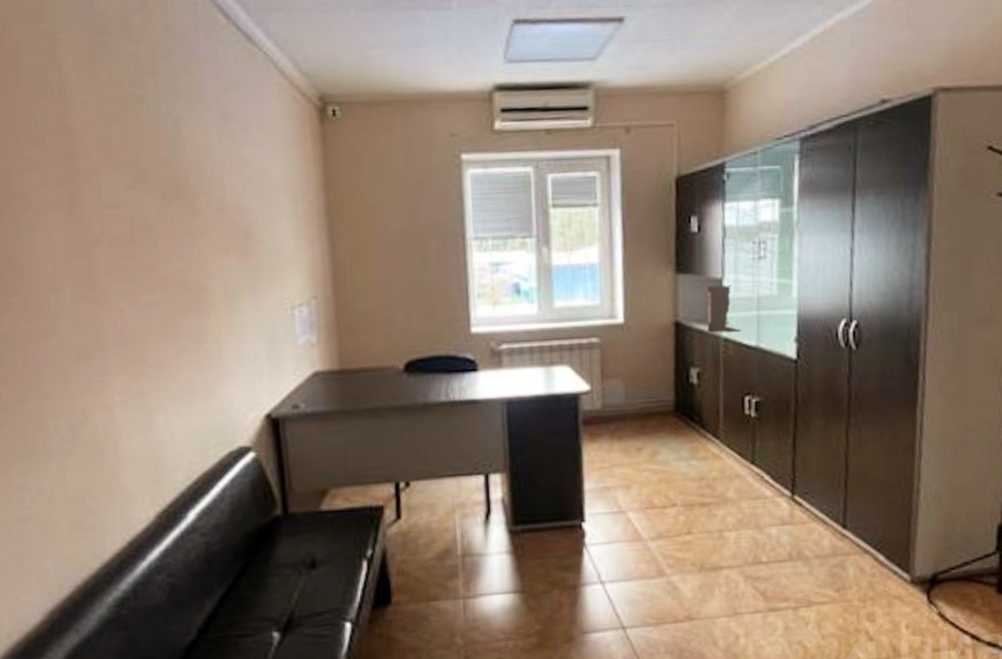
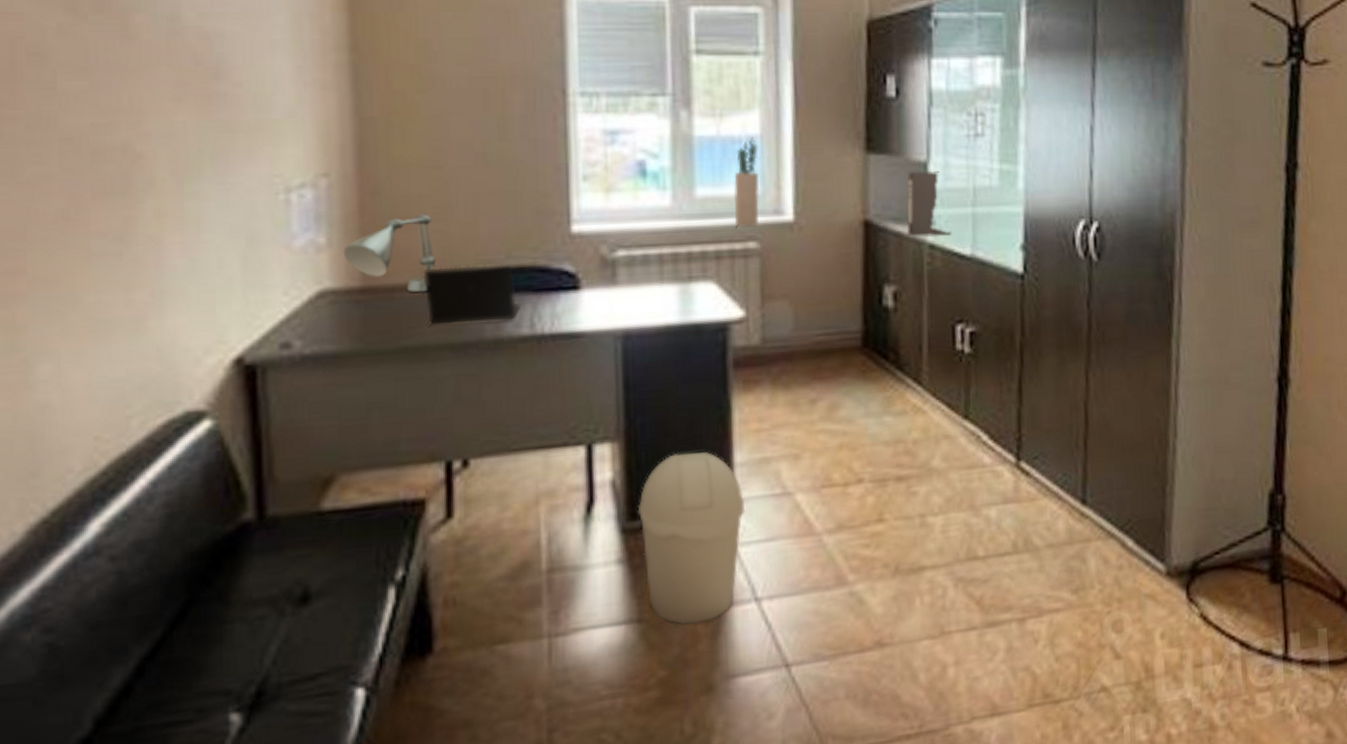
desk lamp: none [327,320,385,374] -> present [343,212,437,293]
laptop: none [377,355,440,393] -> present [423,265,521,324]
trash bin: none [519,481,593,596] -> present [637,452,746,625]
vase: none [580,264,600,329] -> present [733,137,760,229]

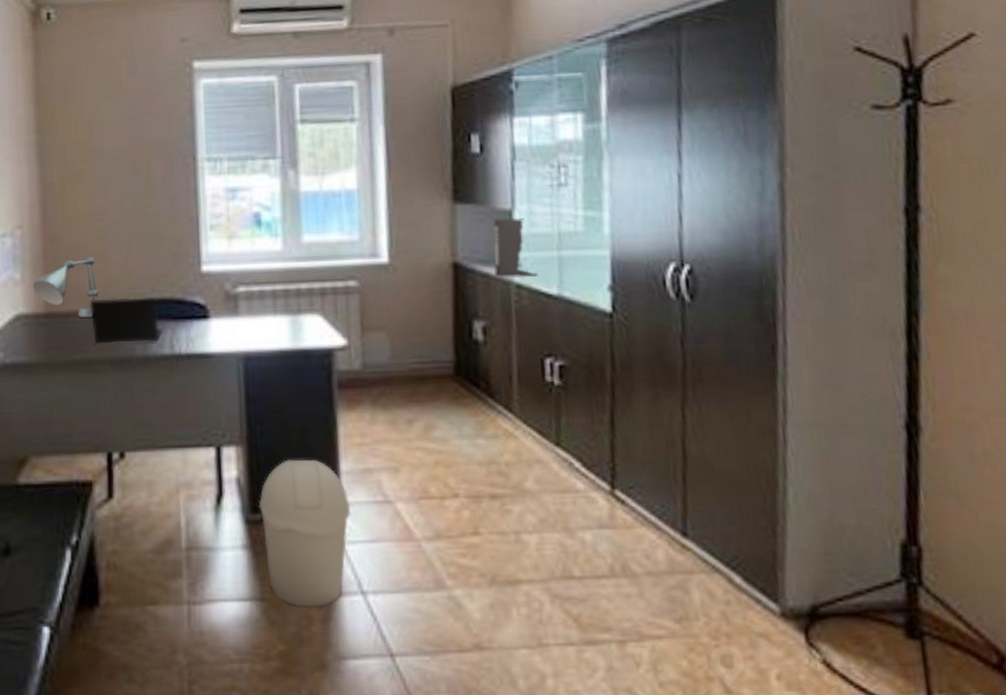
vase: present [733,137,760,229] -> none [335,191,359,270]

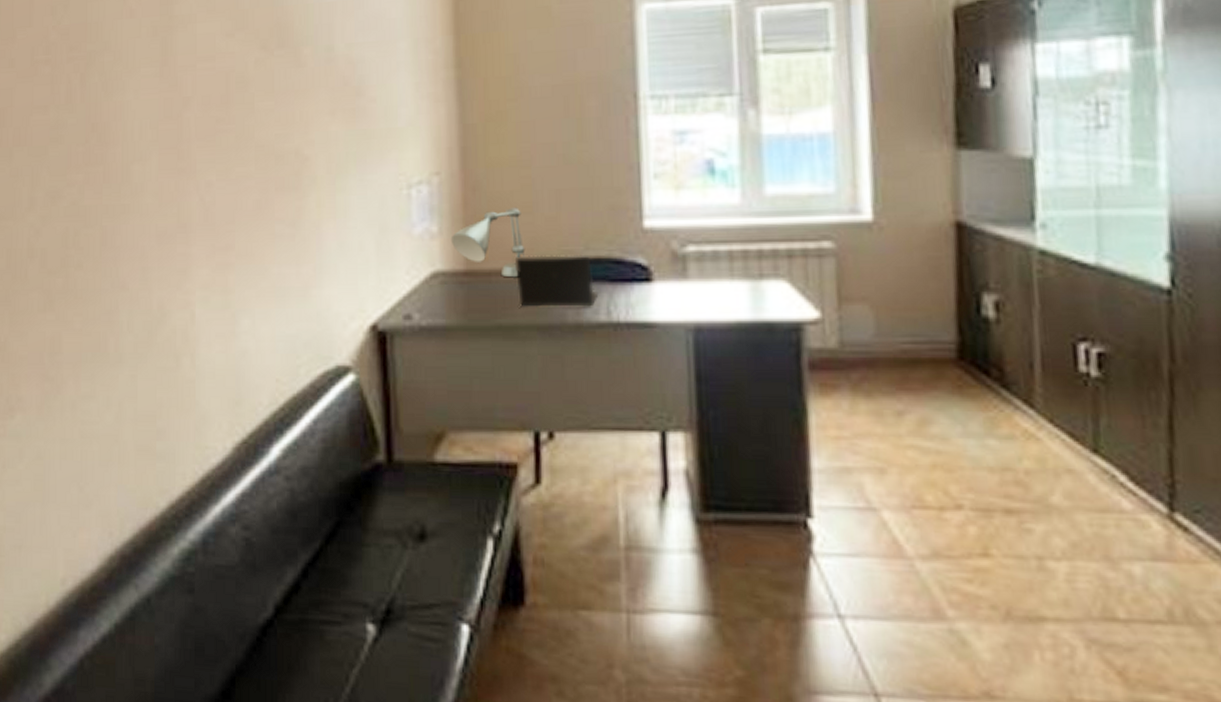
trash bin: present [258,459,352,607] -> none [711,451,826,629]
binder: present [493,217,539,278] -> none [1008,167,1070,242]

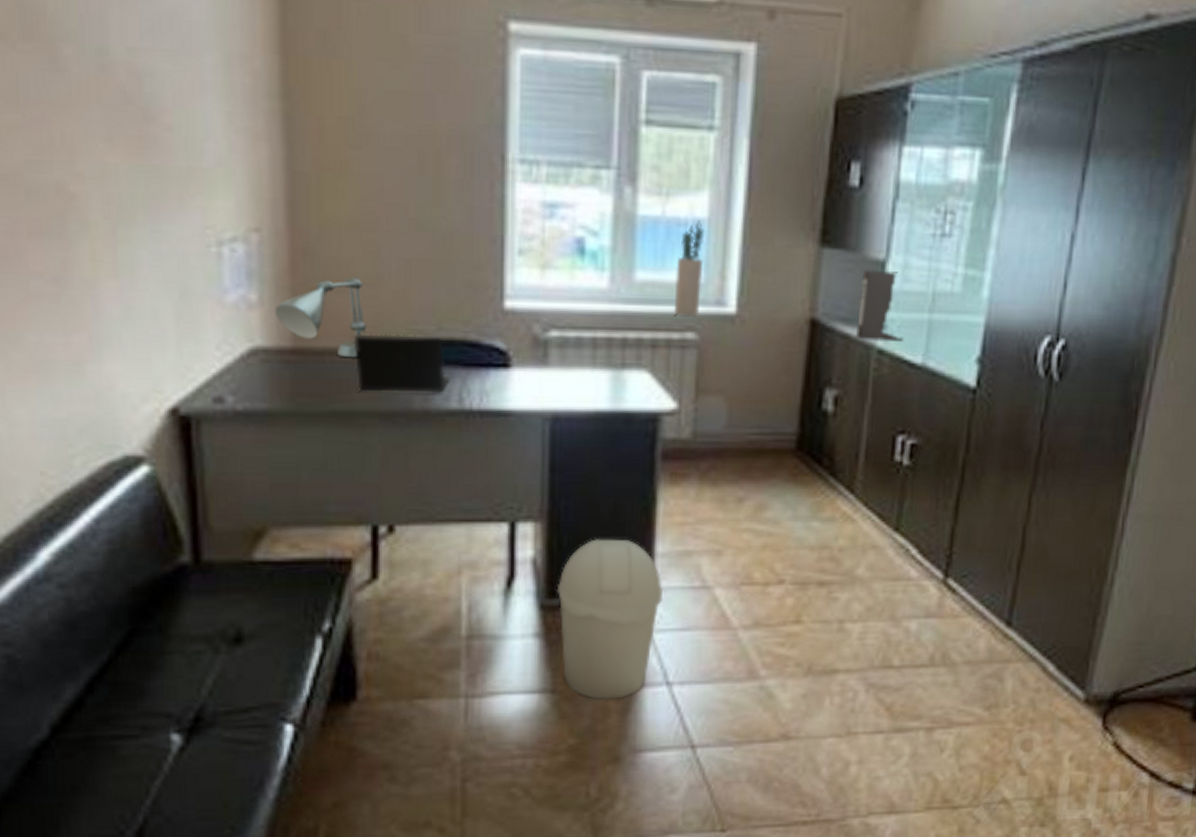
trash bin: none [711,451,826,629] -> present [556,538,664,700]
vase: none [805,134,835,228] -> present [673,220,705,319]
binder: none [1008,167,1070,242] -> present [855,270,904,342]

